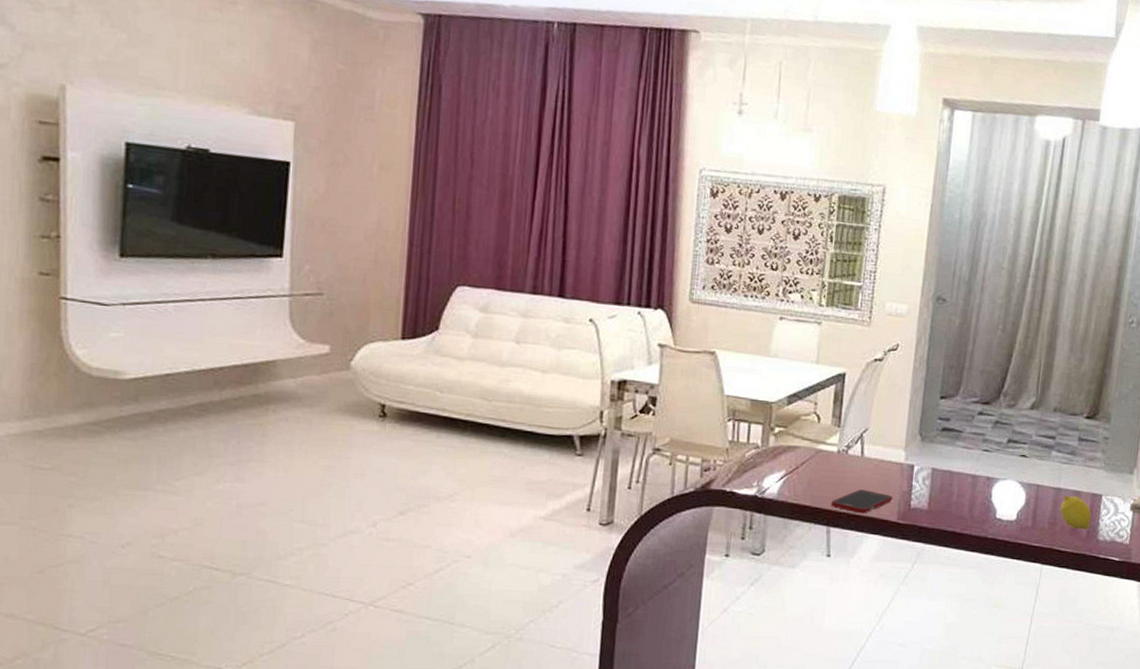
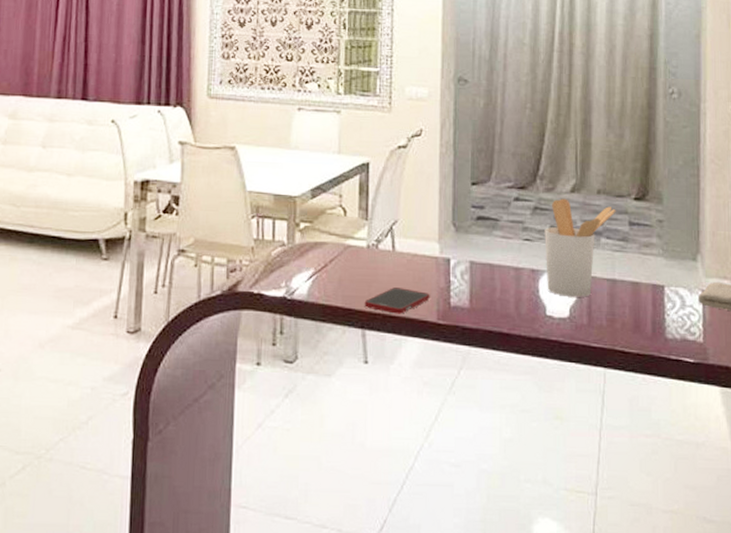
utensil holder: none [999,414,1069,503] -> present [544,198,616,297]
fruit: present [1060,495,1092,530] -> none [618,287,655,327]

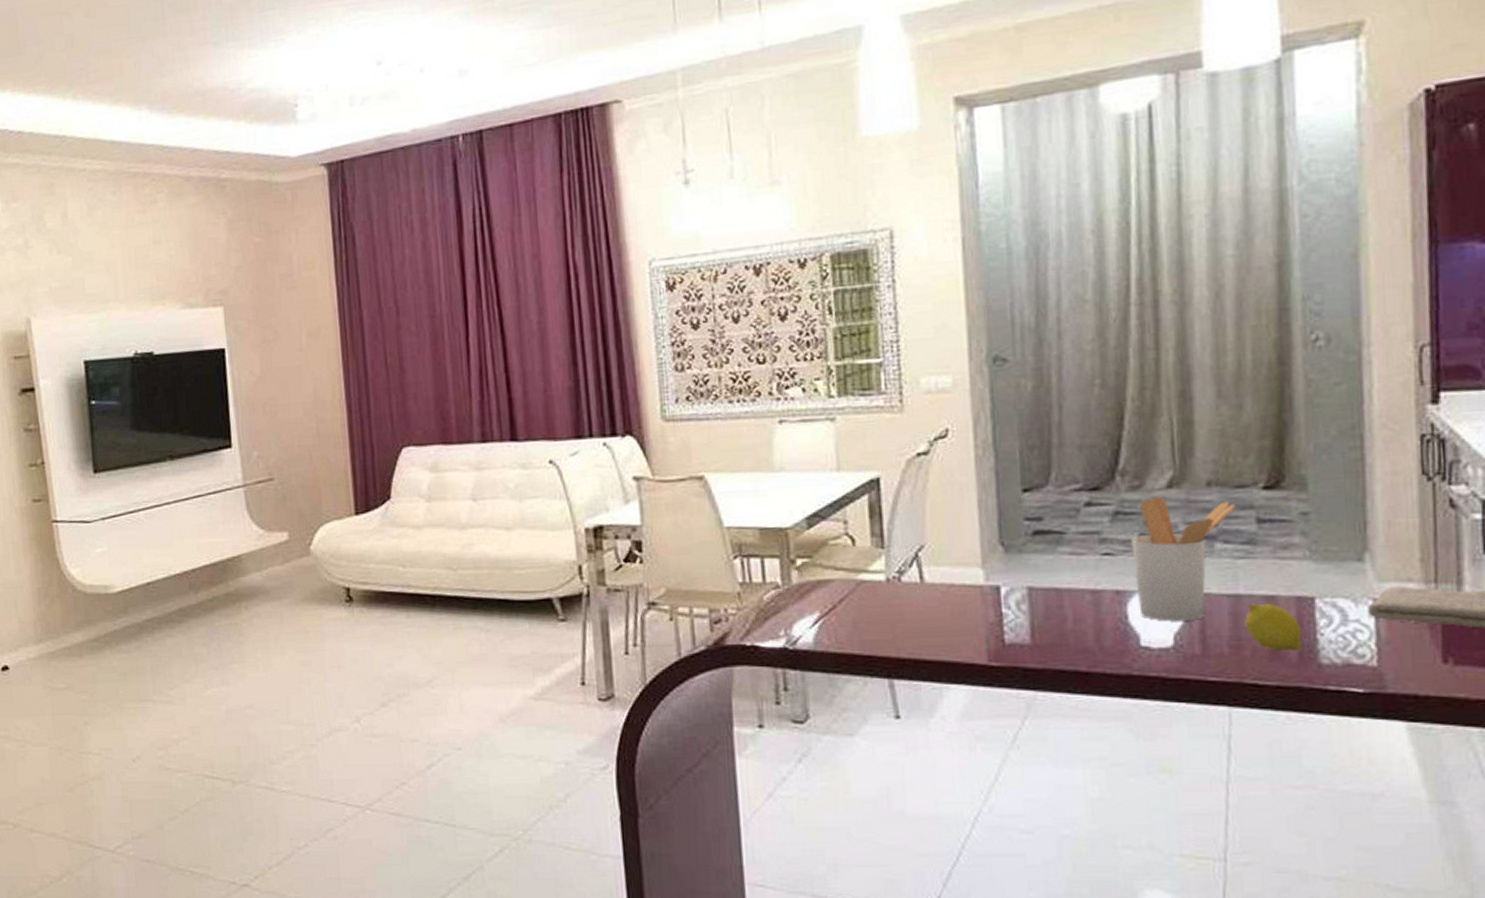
cell phone: present [364,287,430,314] -> none [888,626,976,658]
fruit: none [618,287,655,327] -> present [1245,603,1303,652]

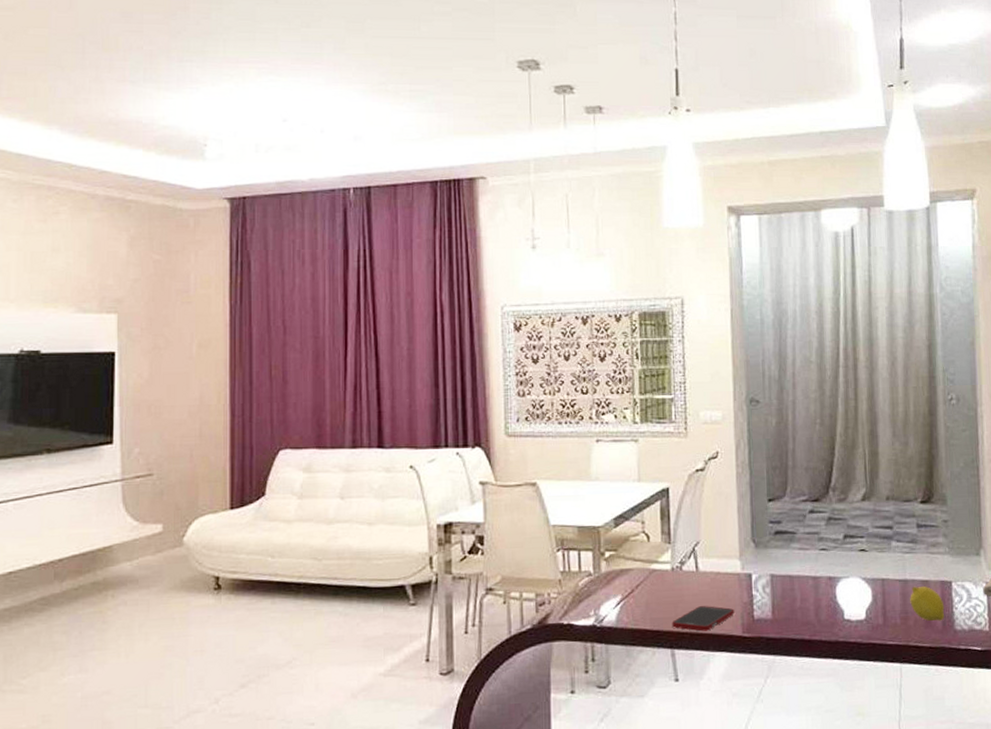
cell phone: none [888,626,976,658] -> present [672,606,734,631]
utensil holder: present [1131,496,1237,621] -> none [839,507,905,600]

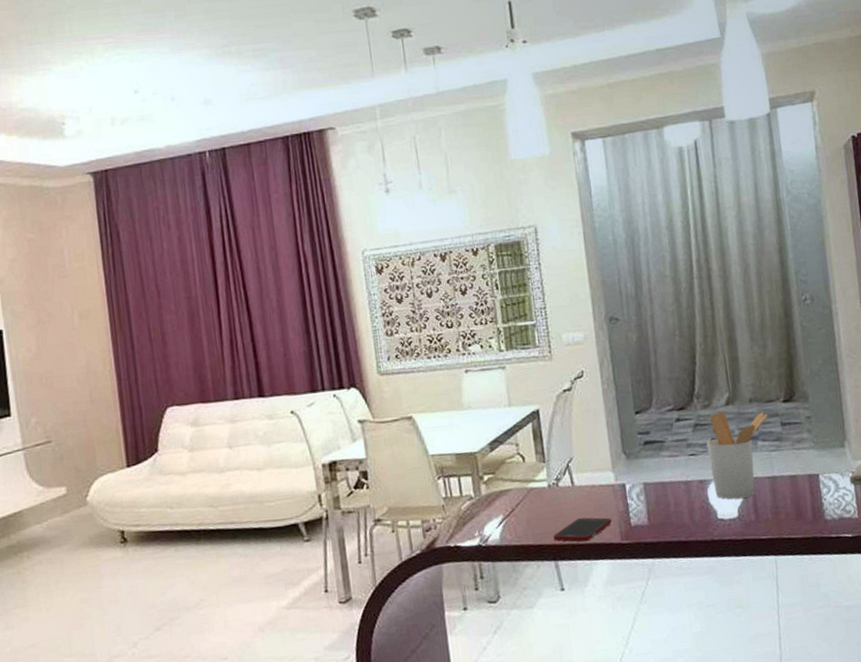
utensil holder: none [839,507,905,600] -> present [706,411,768,500]
fruit: present [910,586,945,621] -> none [779,481,815,514]

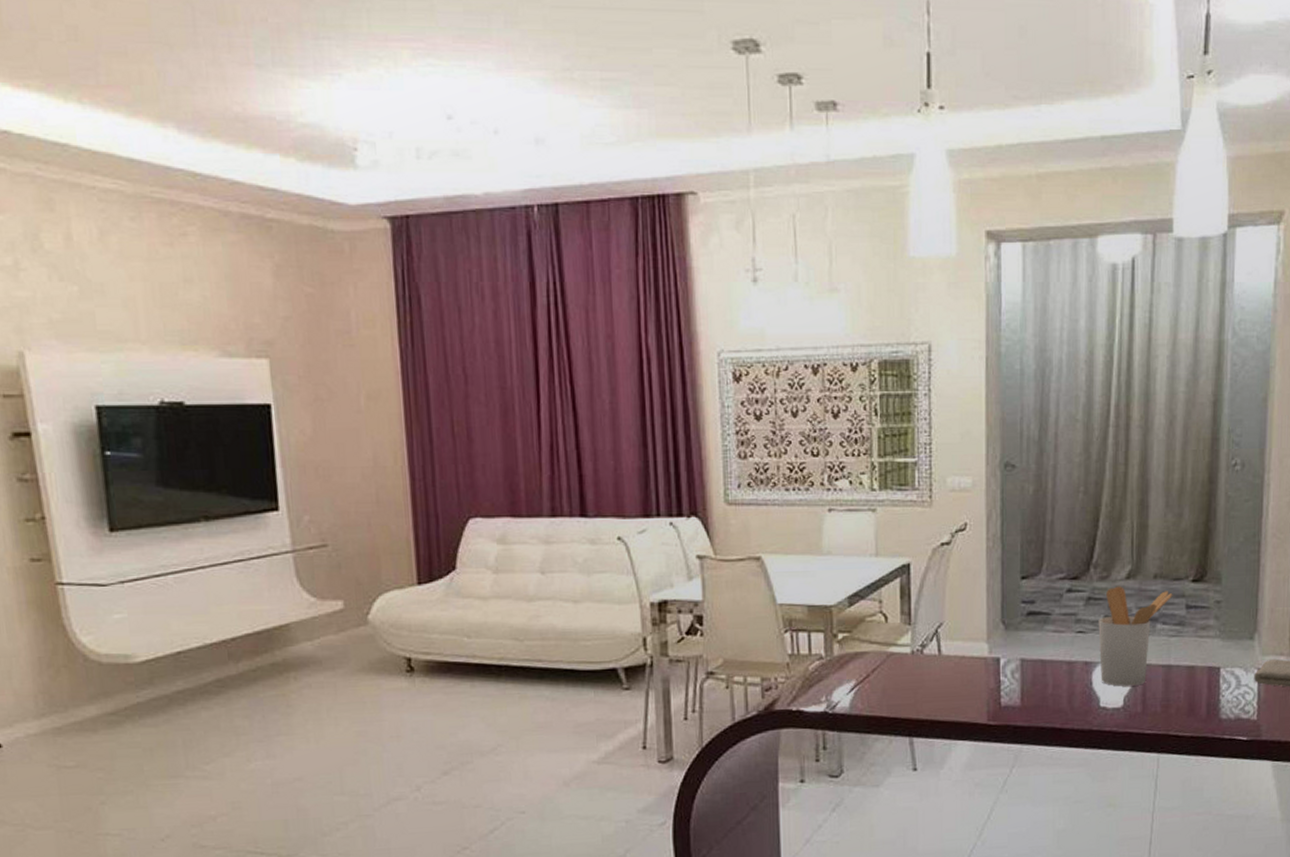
cell phone: present [553,517,612,542] -> none [910,692,980,719]

